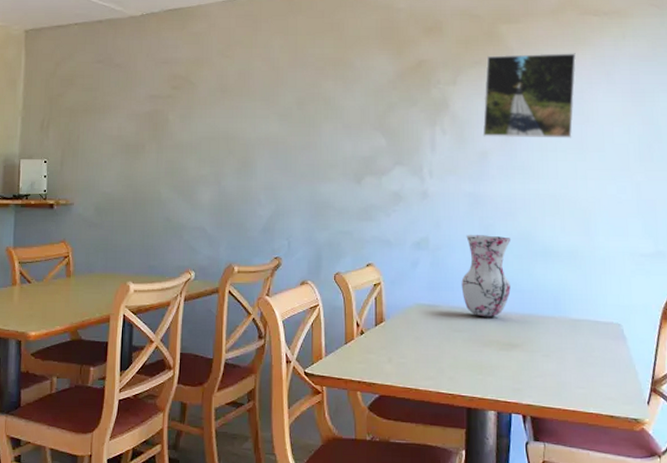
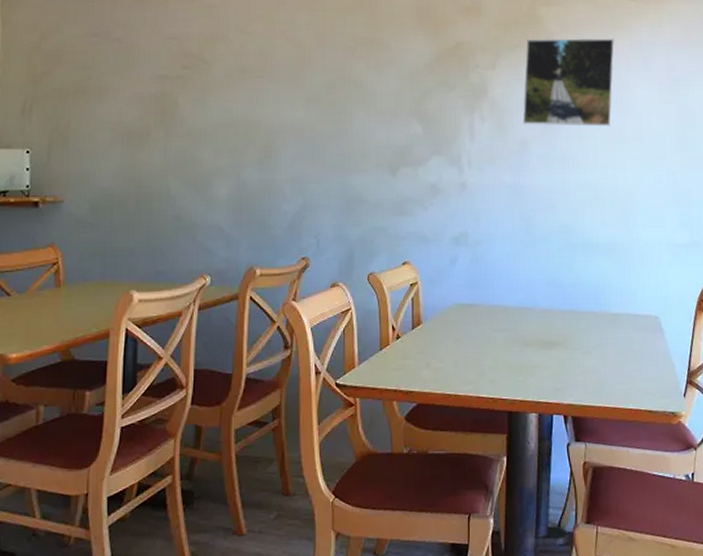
vase: present [461,235,512,317] -> none [501,228,552,315]

